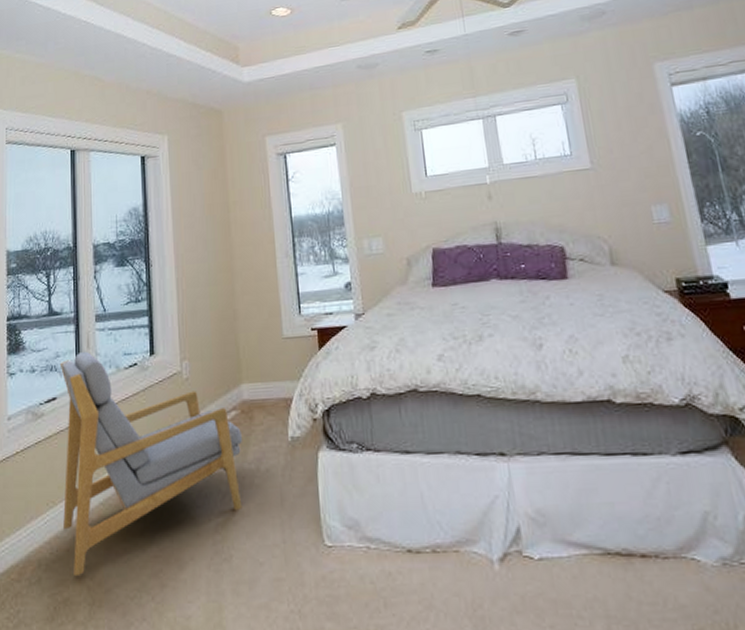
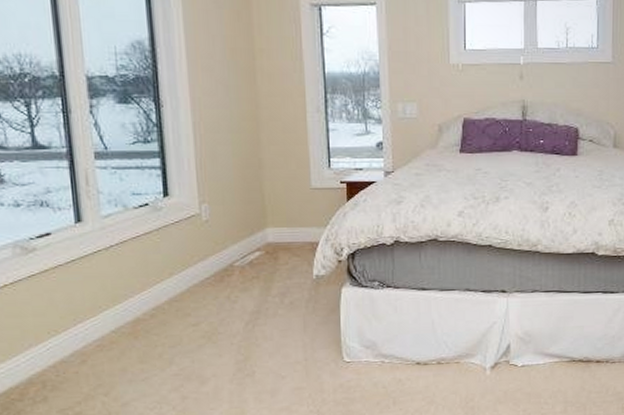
armchair: present [59,351,243,577] -> none [52,188,267,395]

